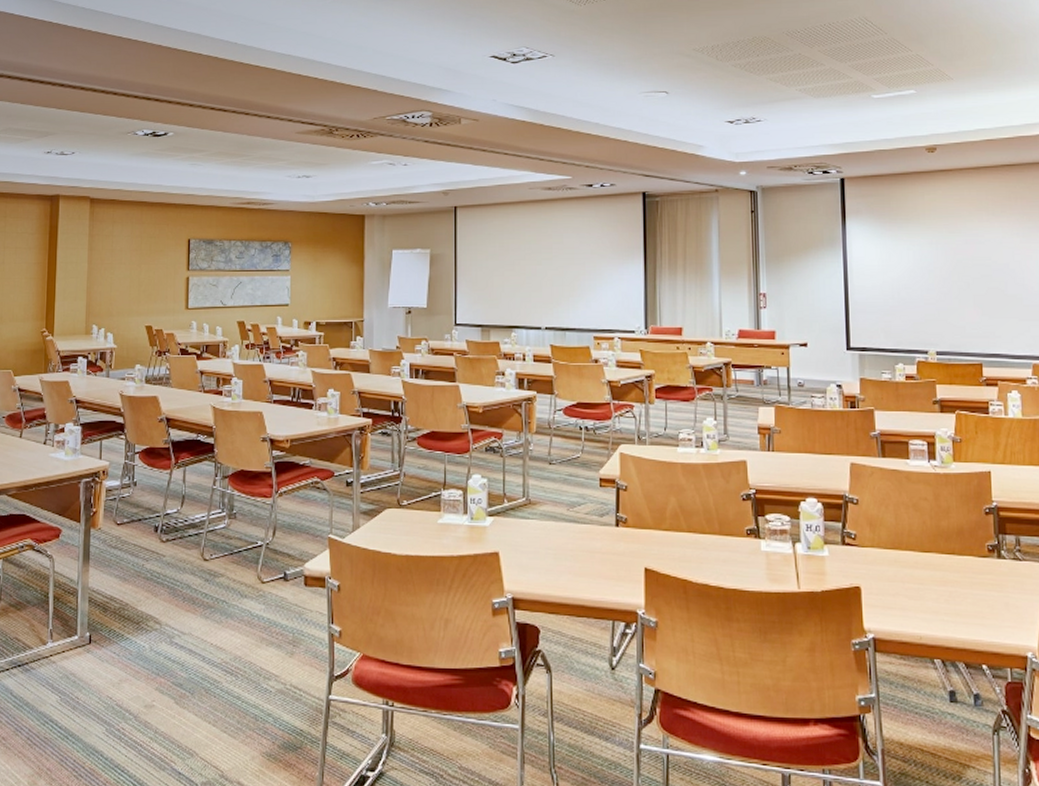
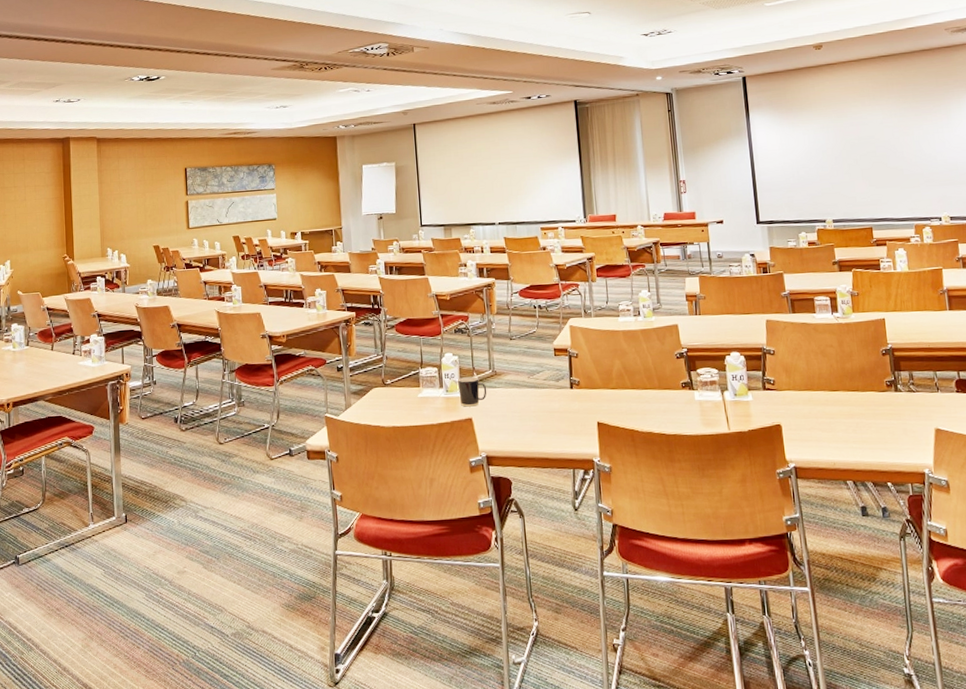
mug: none [484,504,518,539] -> present [457,377,487,407]

